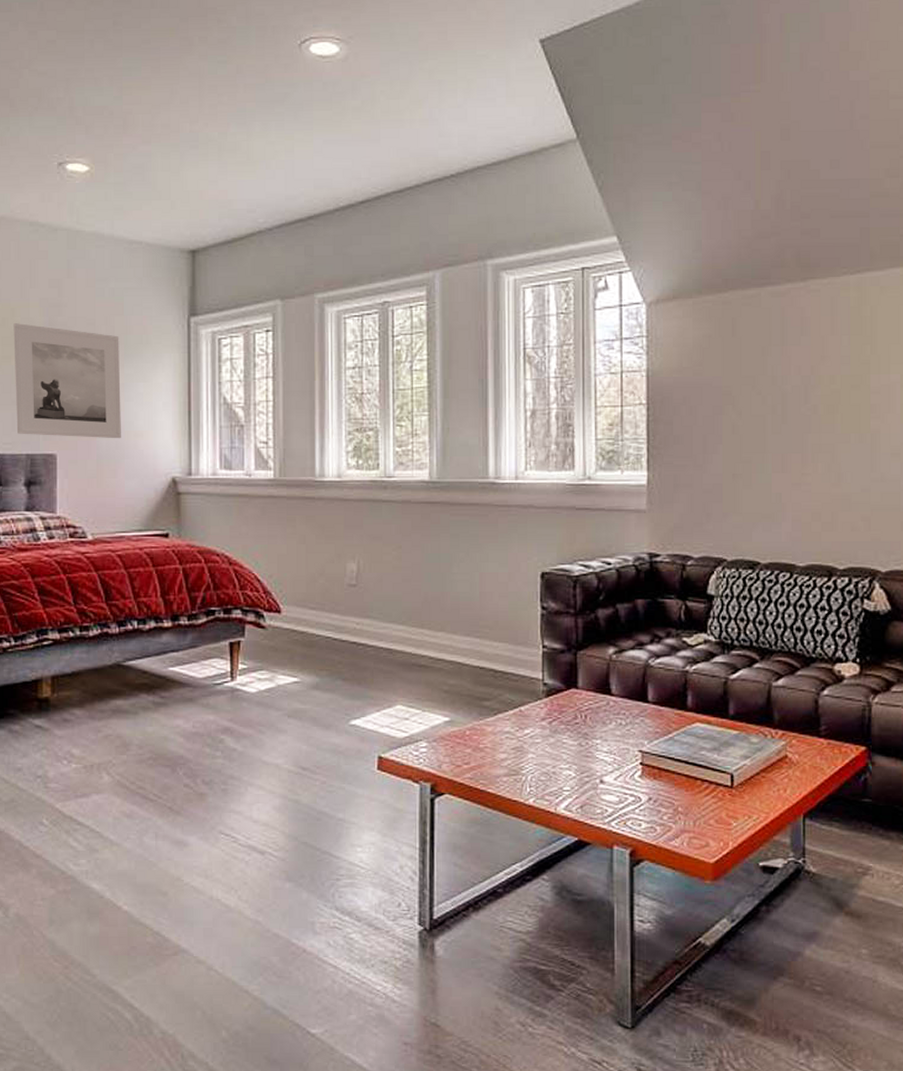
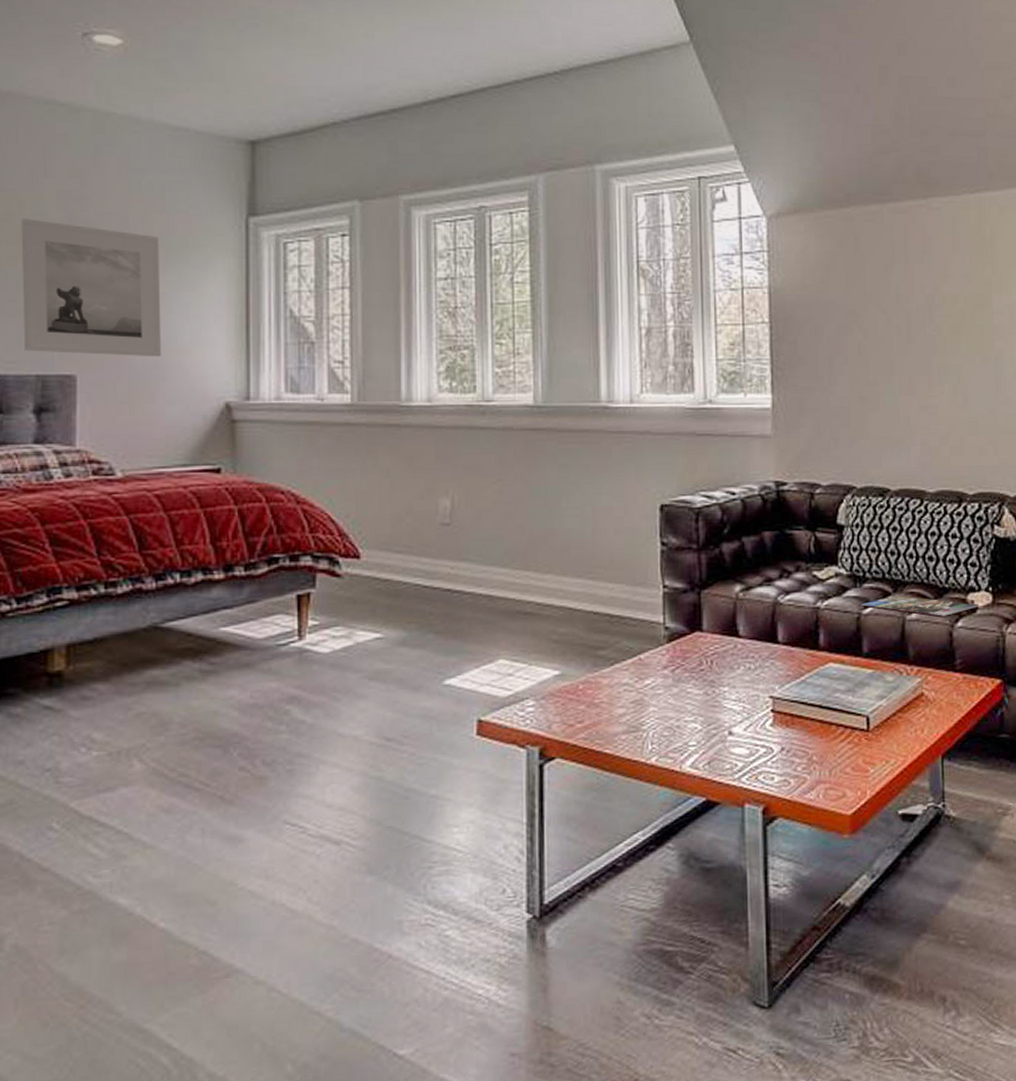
magazine: none [728,662,844,684] -> present [861,595,977,617]

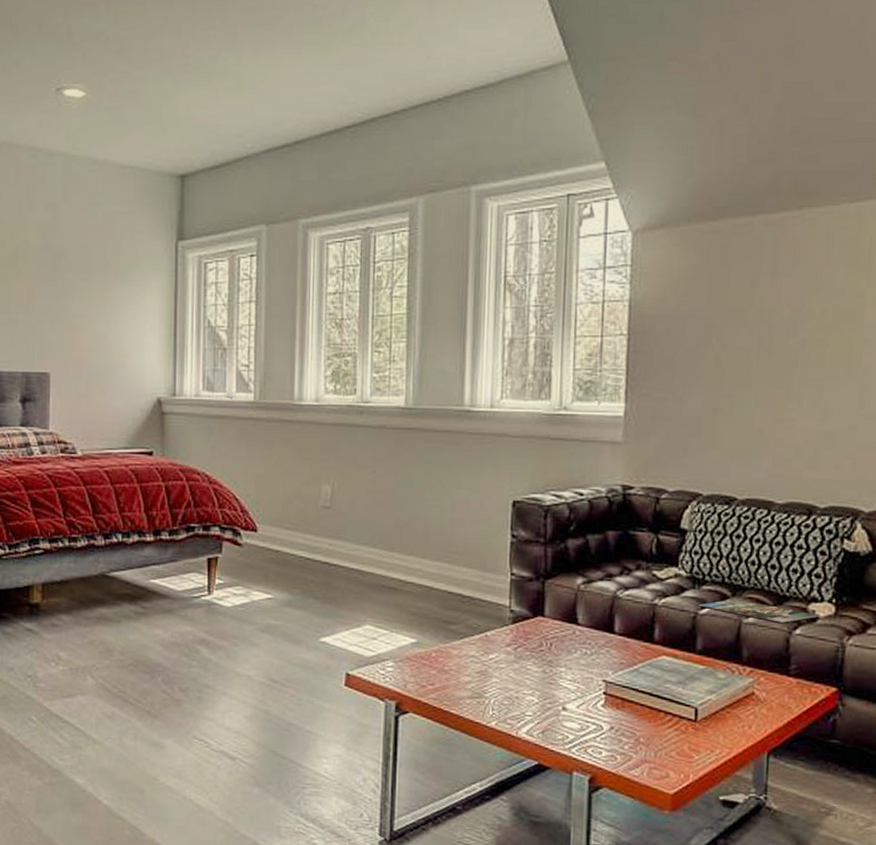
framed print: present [21,218,161,357] -> none [12,246,111,359]

